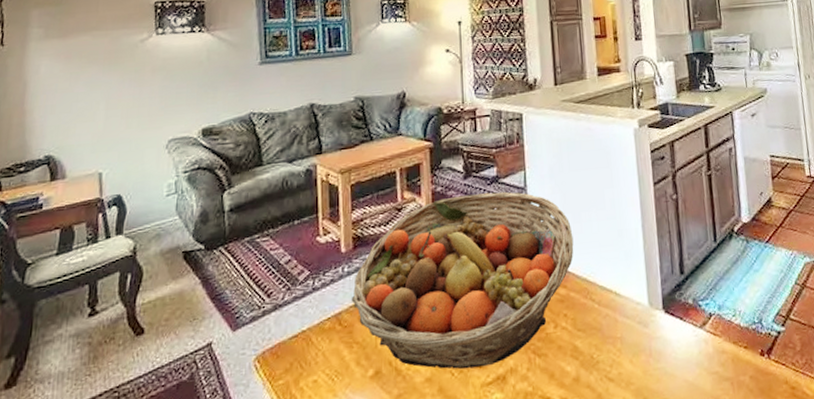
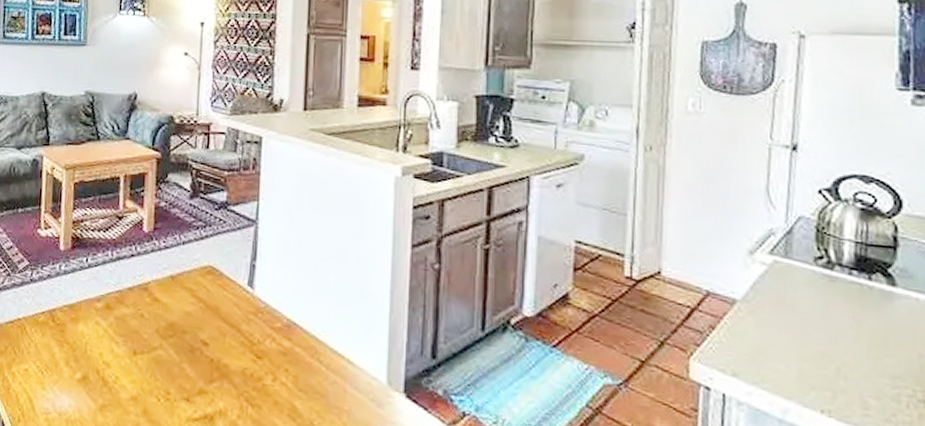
fruit basket: present [352,191,574,370] -> none [66,215,306,402]

